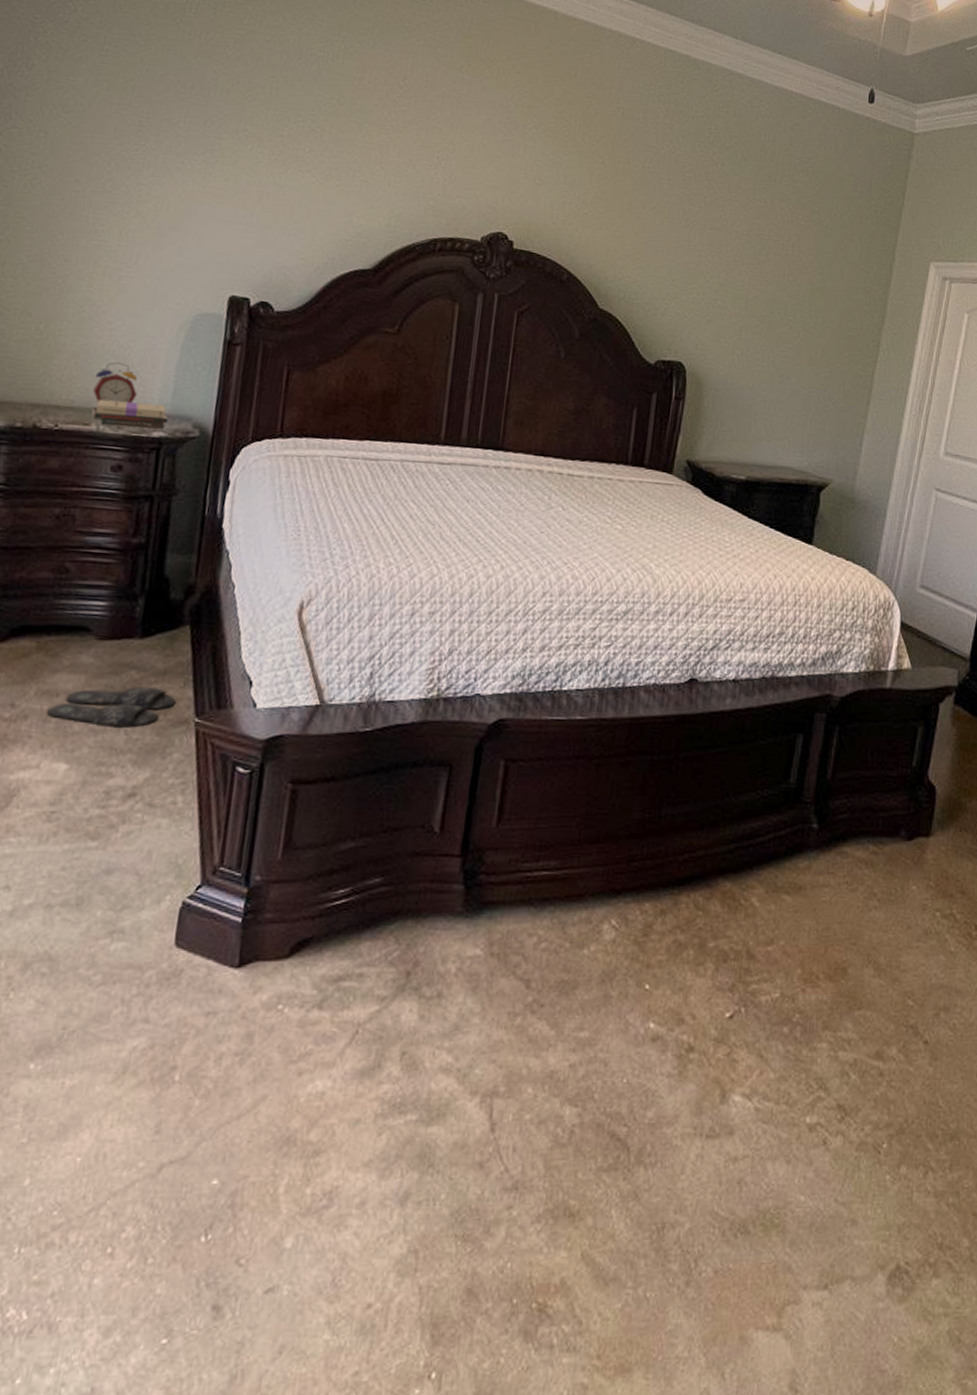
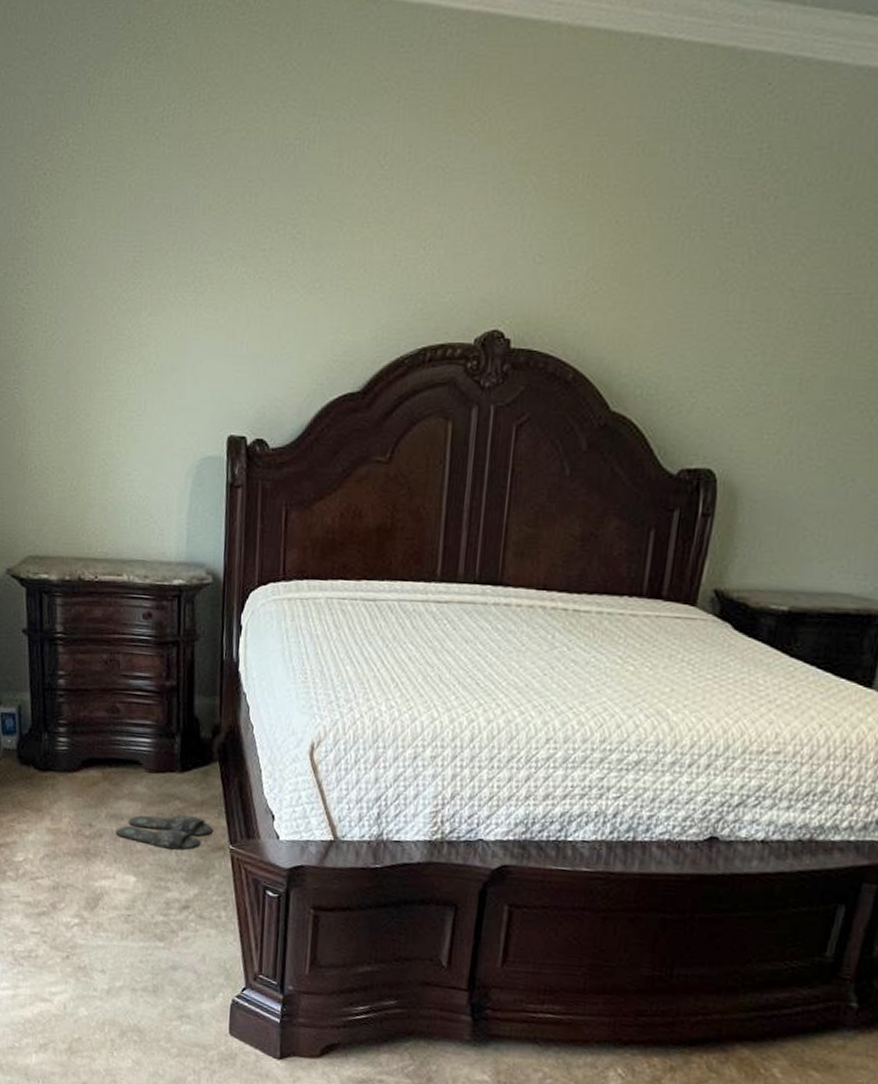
books: present [91,399,169,429] -> none [122,550,185,577]
alarm clock: present [92,361,138,404] -> none [121,512,157,553]

